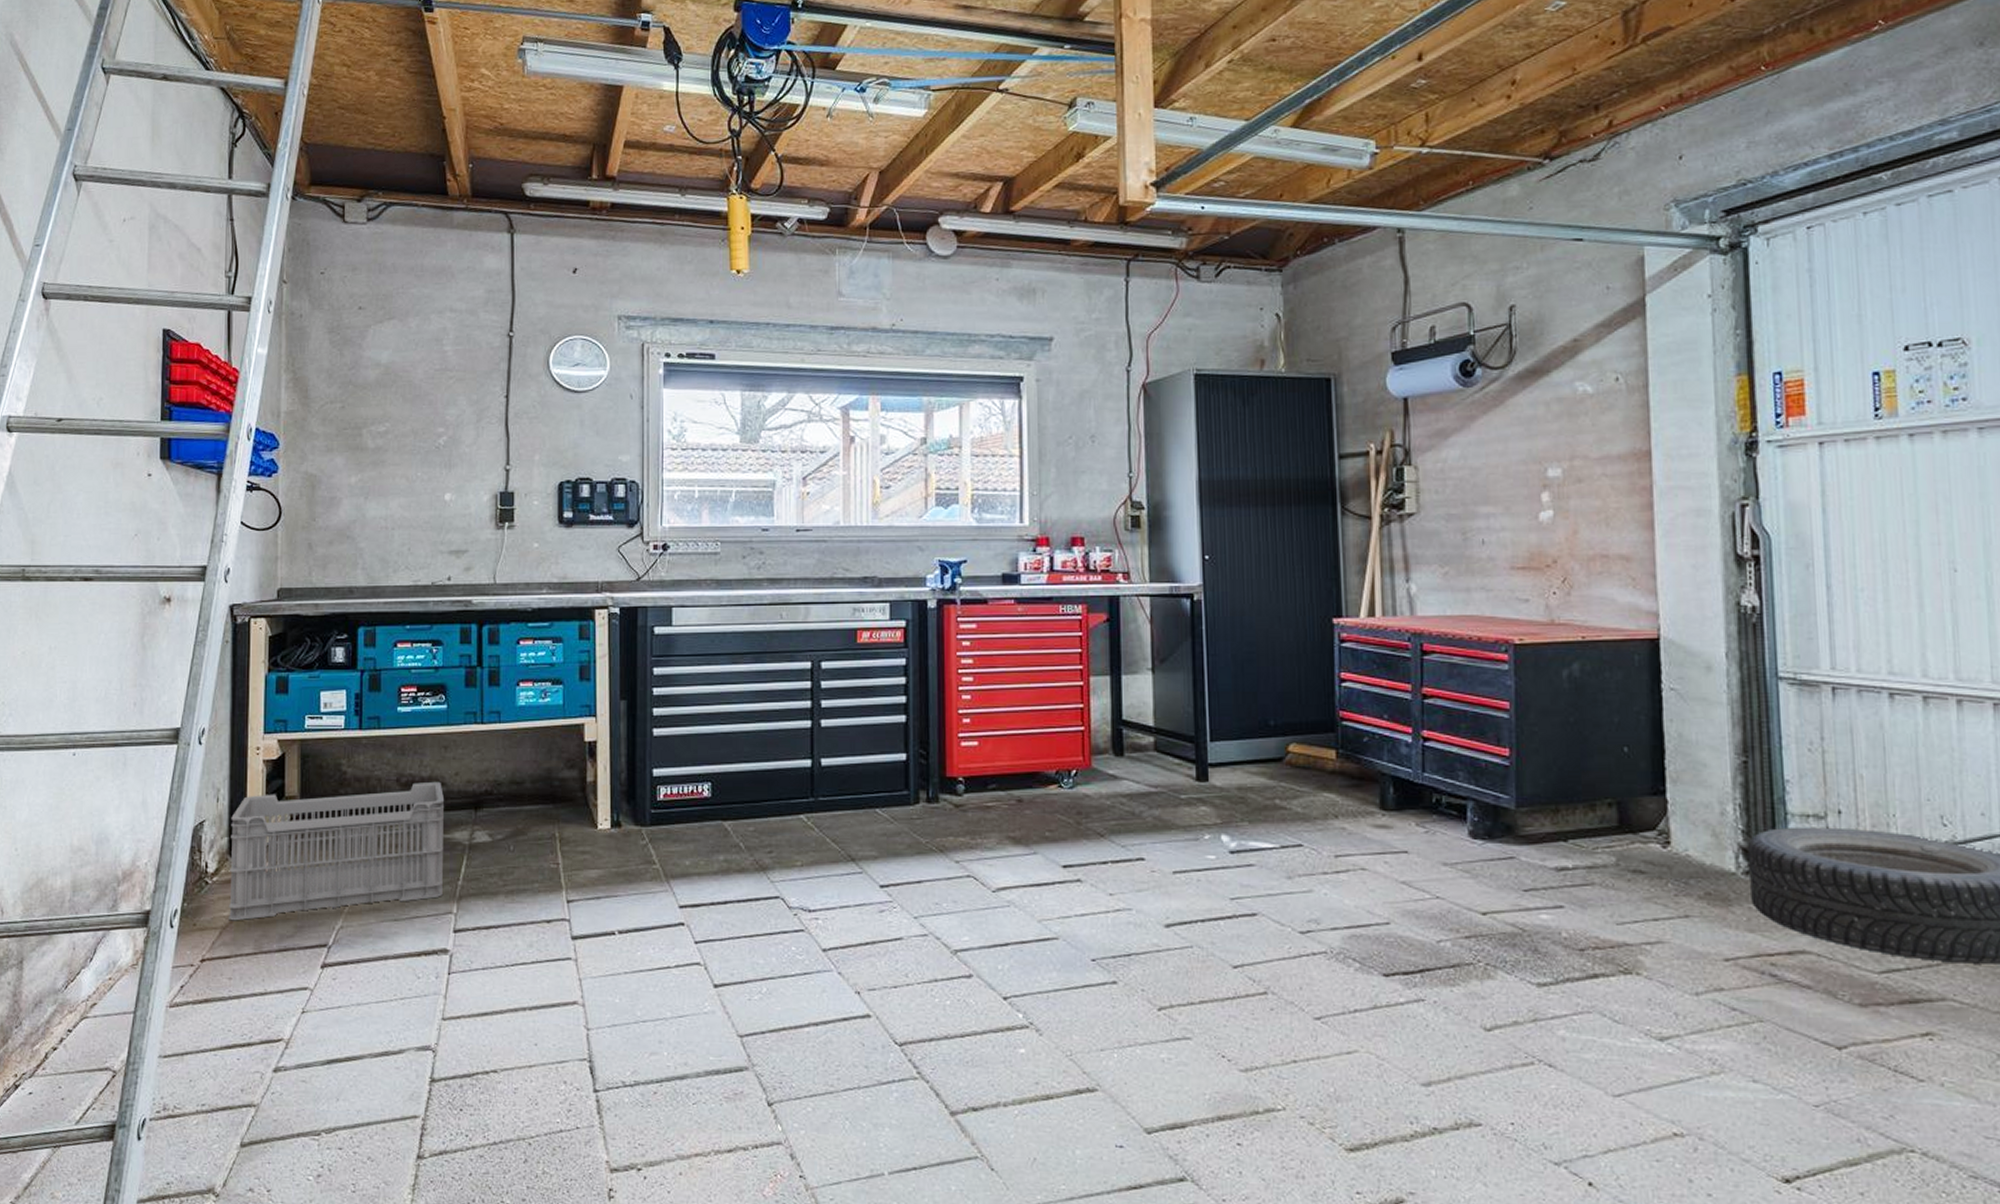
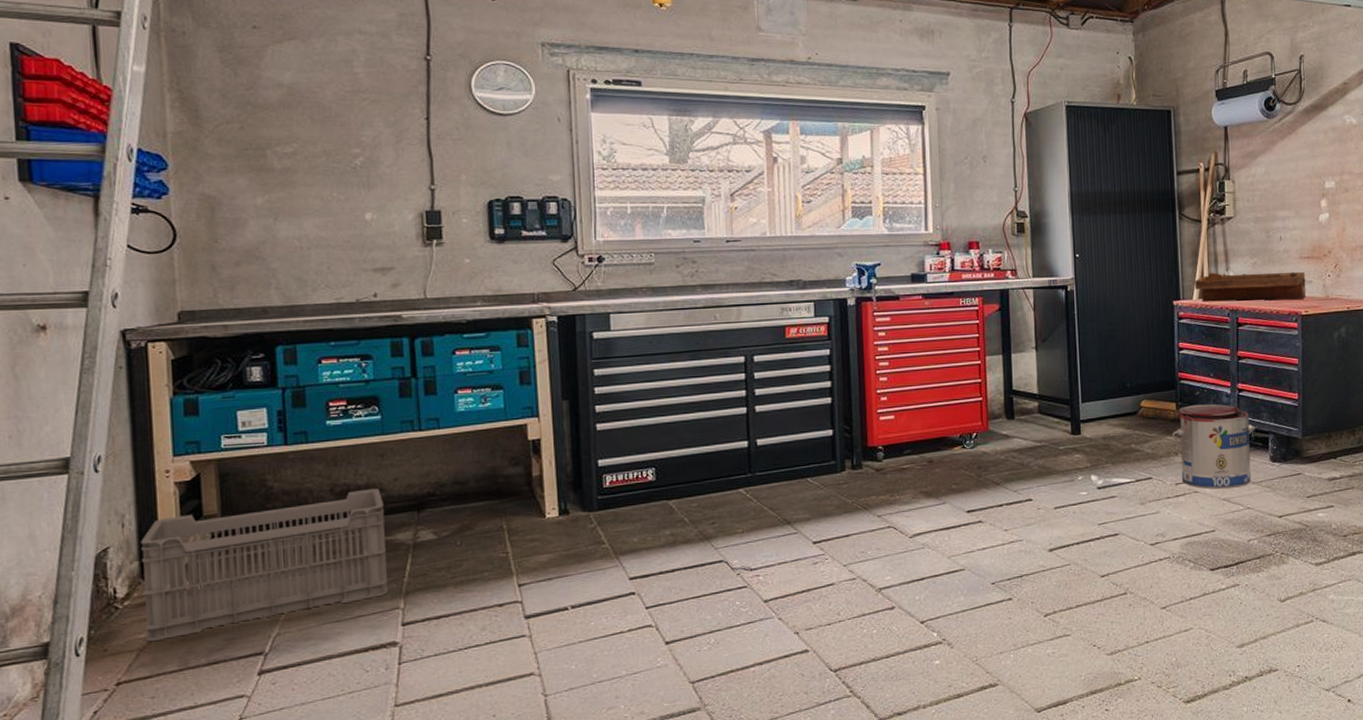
paint can: none [1331,754,1447,870] -> present [1172,404,1255,490]
toolbox: none [1361,584,1521,623] -> present [1194,272,1306,302]

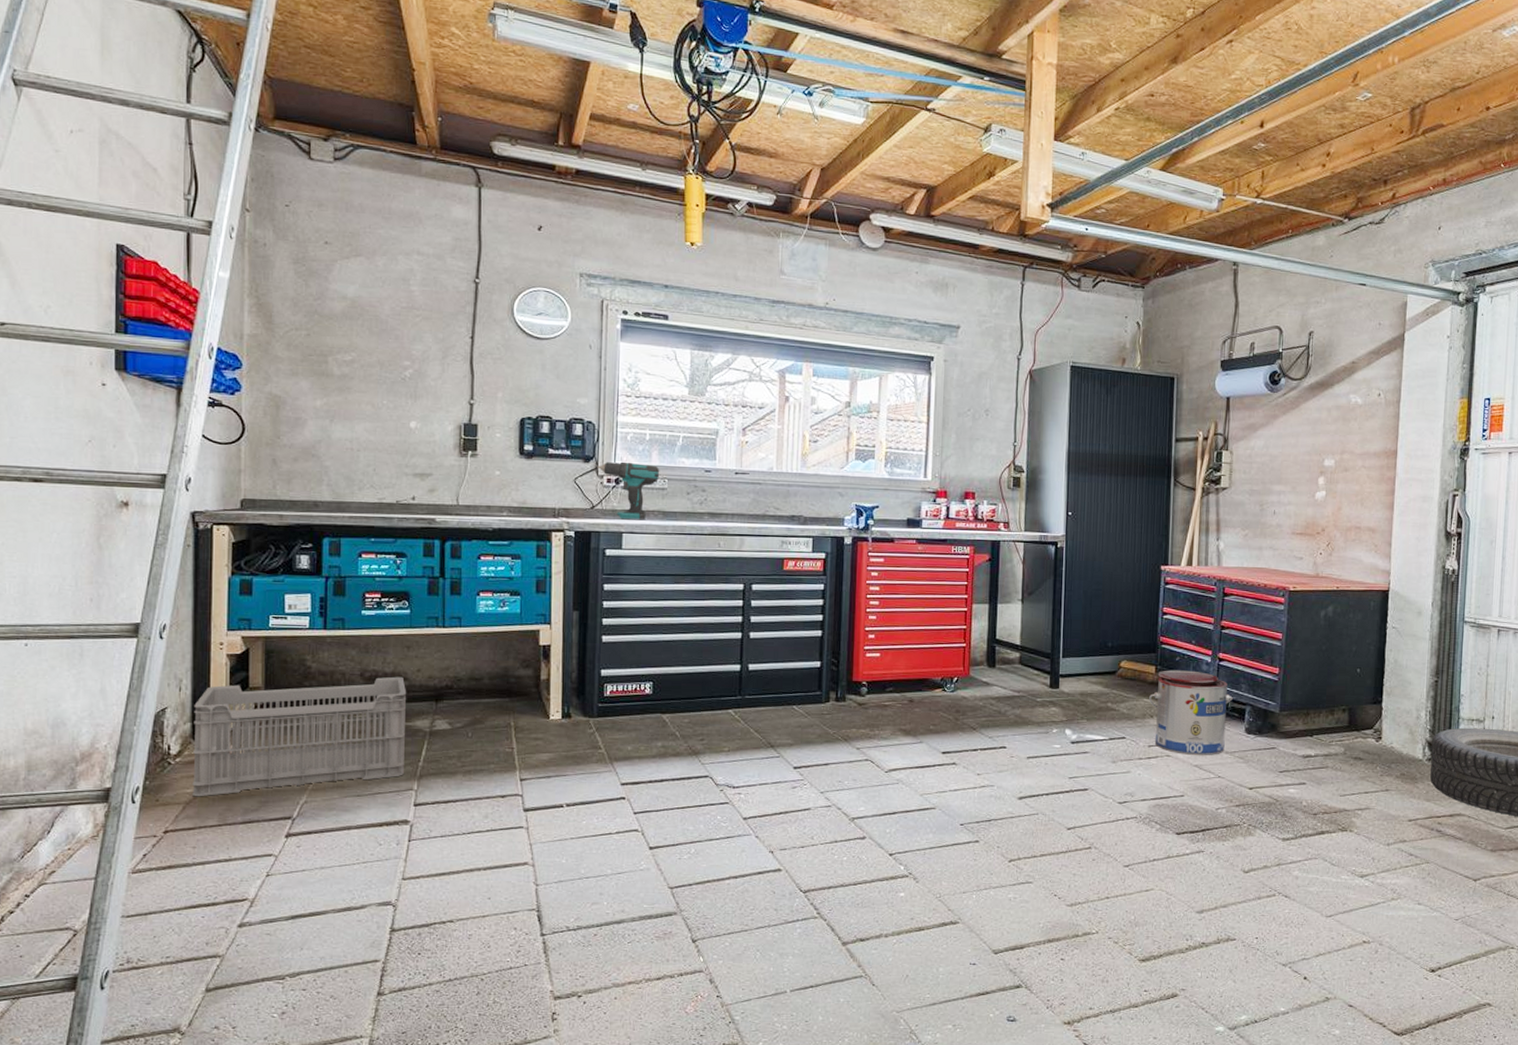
power drill: none [576,238,646,298] -> present [597,461,660,519]
toolbox: present [1194,272,1306,302] -> none [1183,541,1297,575]

